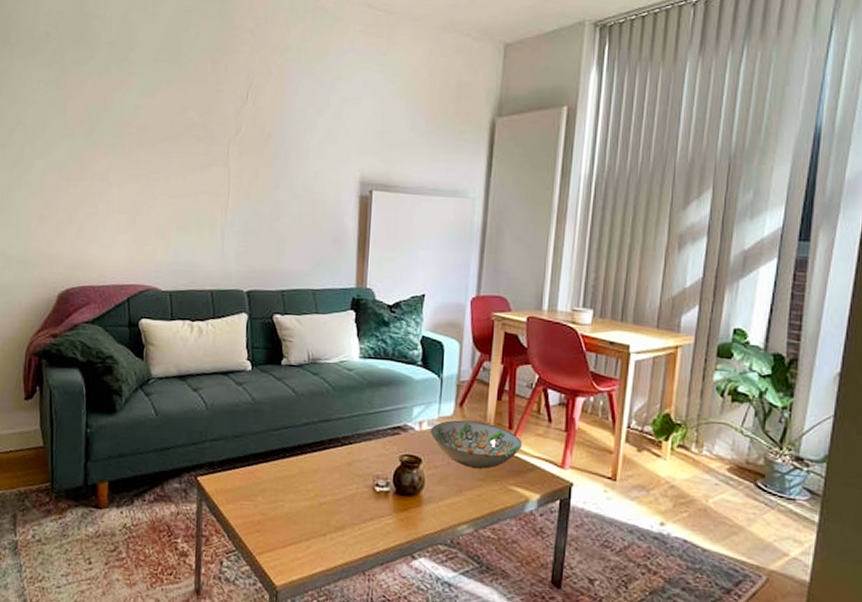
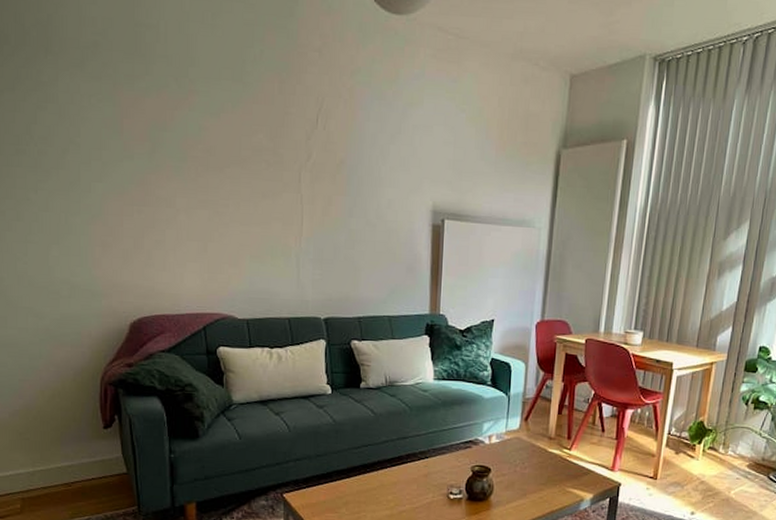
decorative bowl: present [430,420,523,469] -> none [498,433,579,475]

